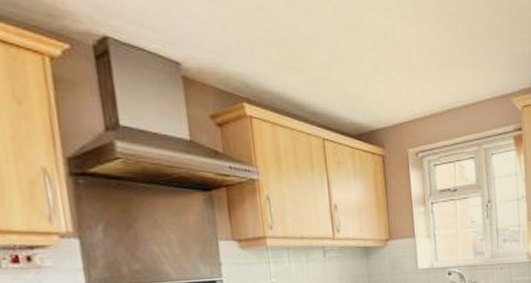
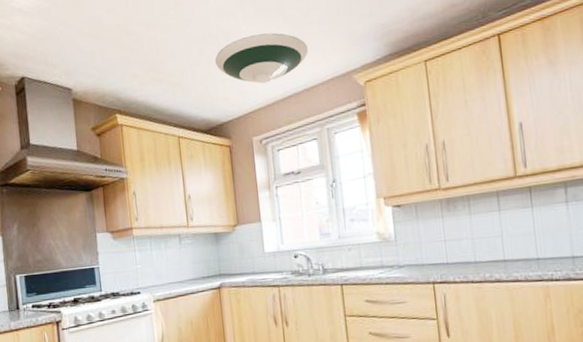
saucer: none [368,38,469,93] -> present [215,32,309,84]

